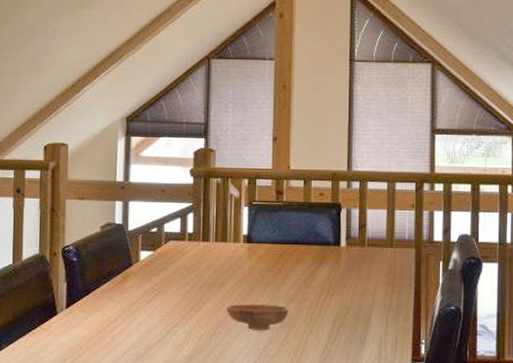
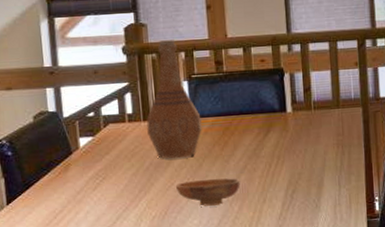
vase: none [205,166,257,280] -> present [146,40,202,159]

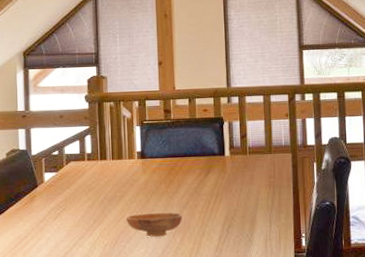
vase: present [146,40,202,159] -> none [103,90,151,194]

